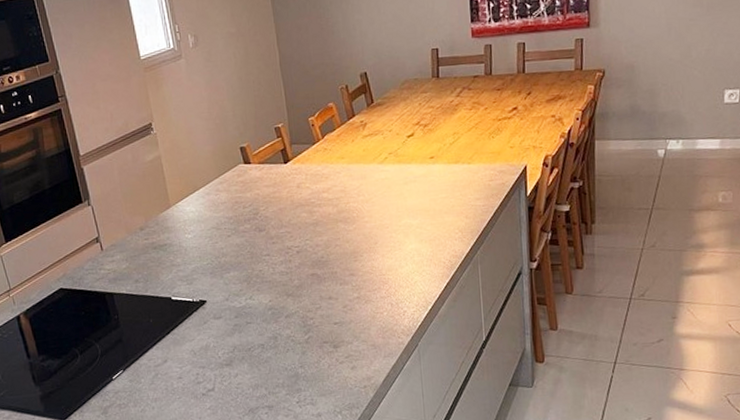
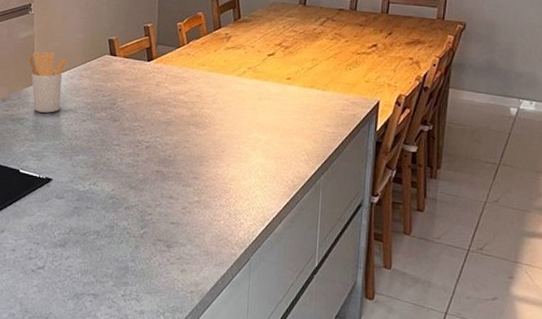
utensil holder: none [159,170,202,235] -> present [28,51,68,113]

